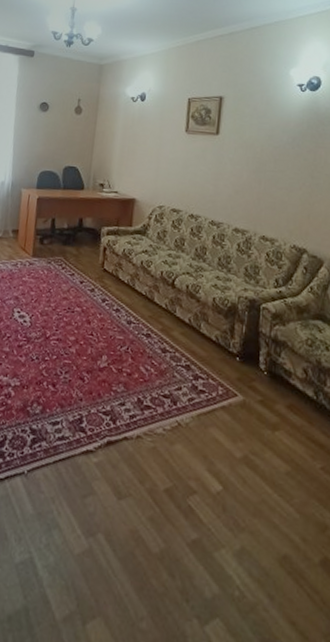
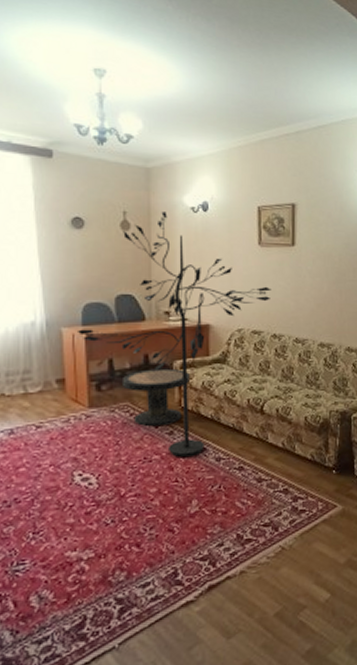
floor lamp: none [31,100,193,316] -> present [76,211,271,458]
side table: none [59,231,114,283] -> present [121,368,190,427]

